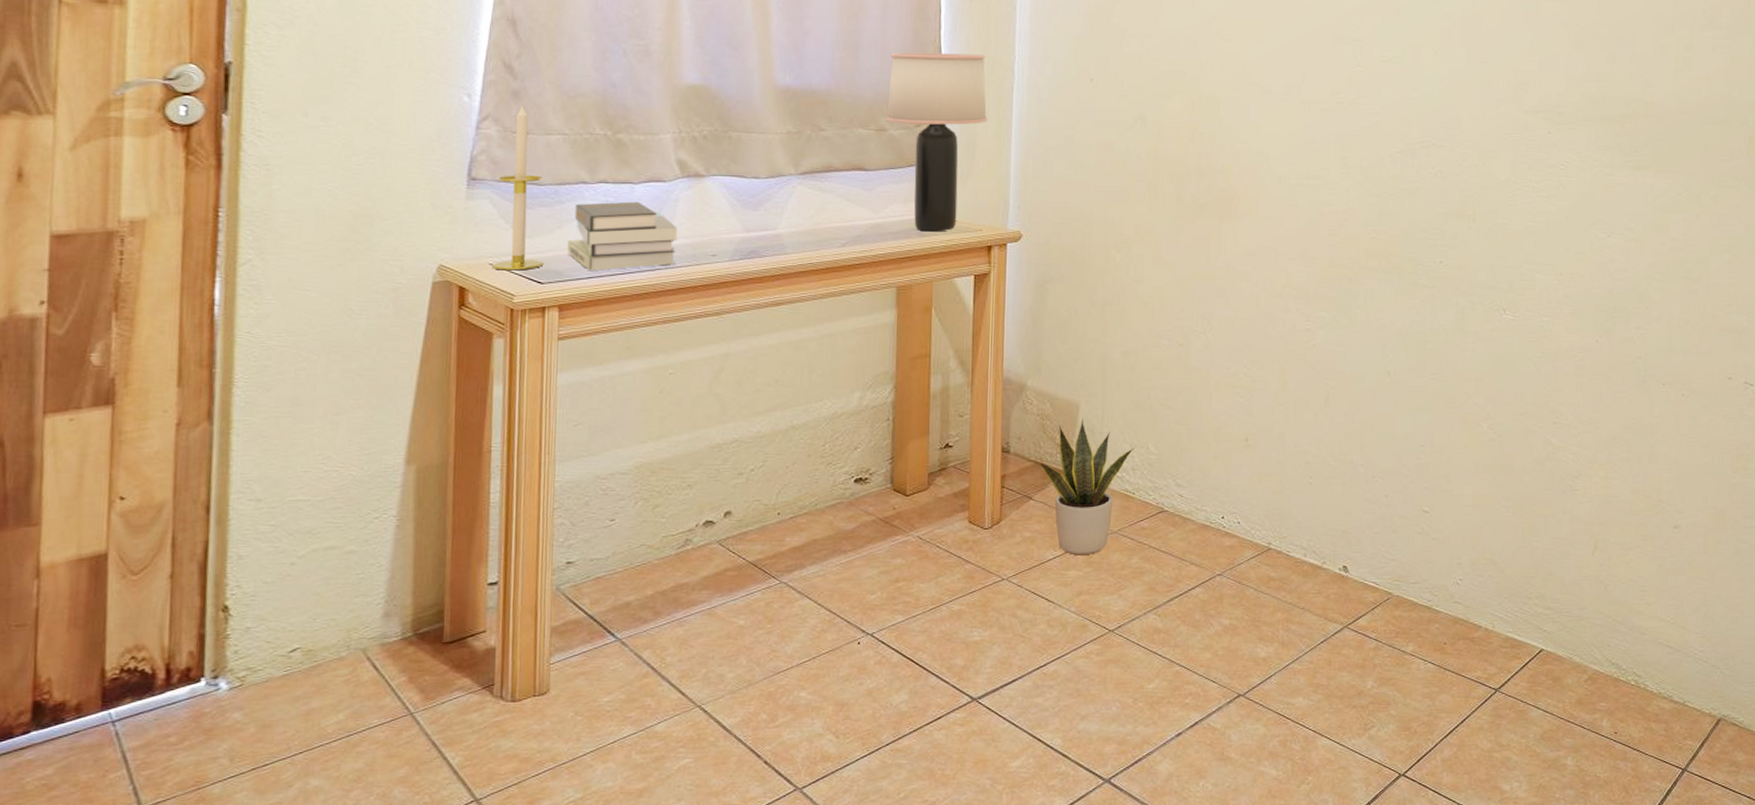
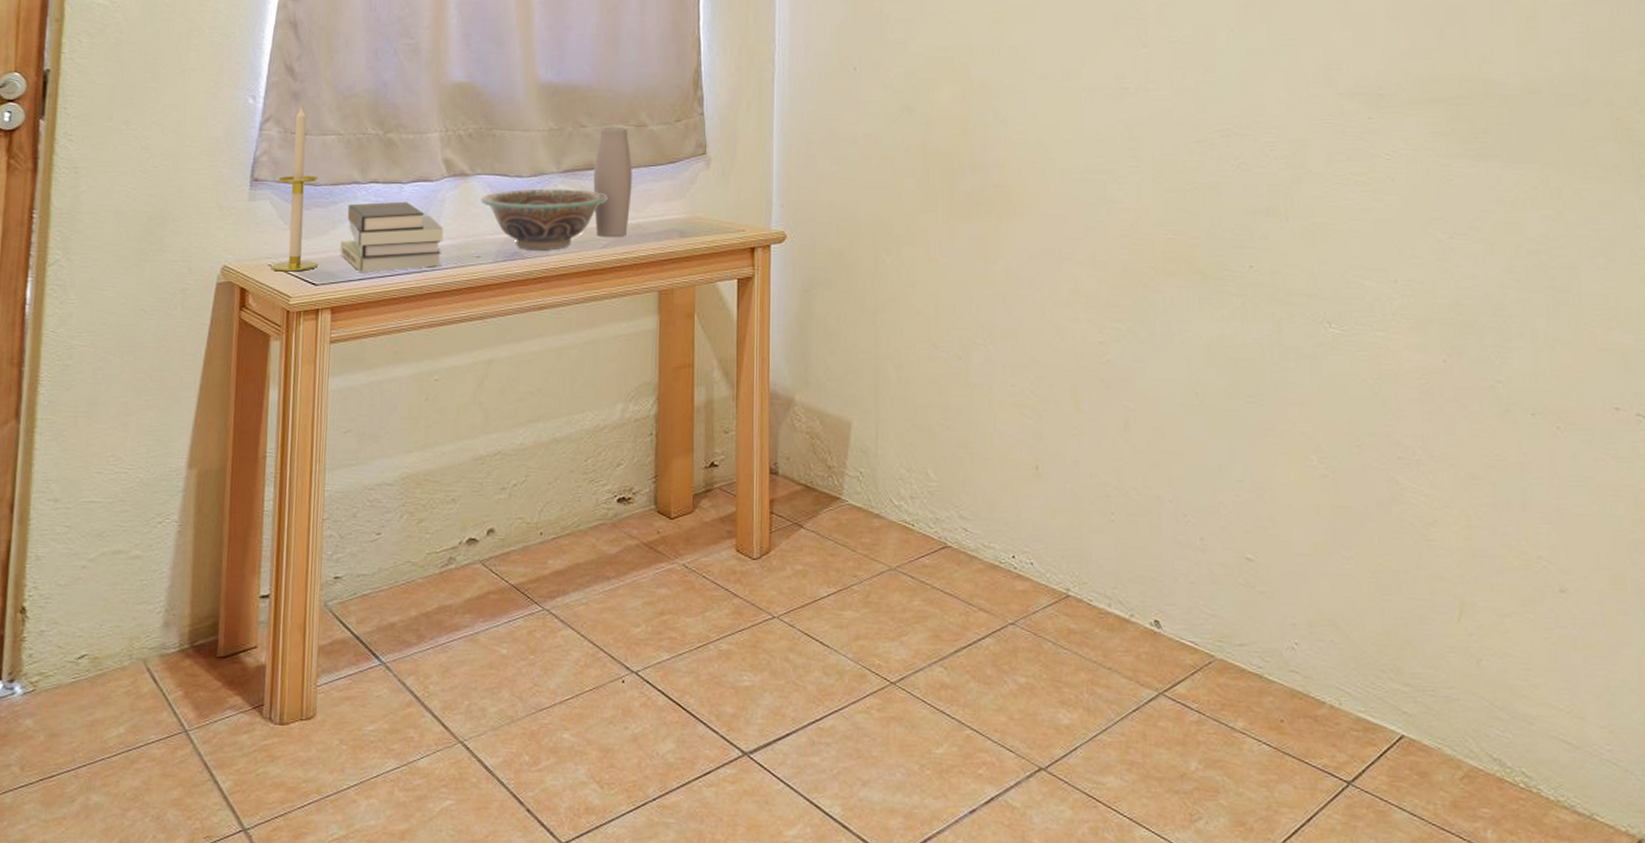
decorative bowl: none [716,189,847,249] -> present [480,188,608,251]
vase: none [832,130,872,237] -> present [593,126,632,238]
table lamp: present [886,52,988,232] -> none [646,45,749,232]
potted plant: present [1038,419,1135,556] -> none [809,438,912,594]

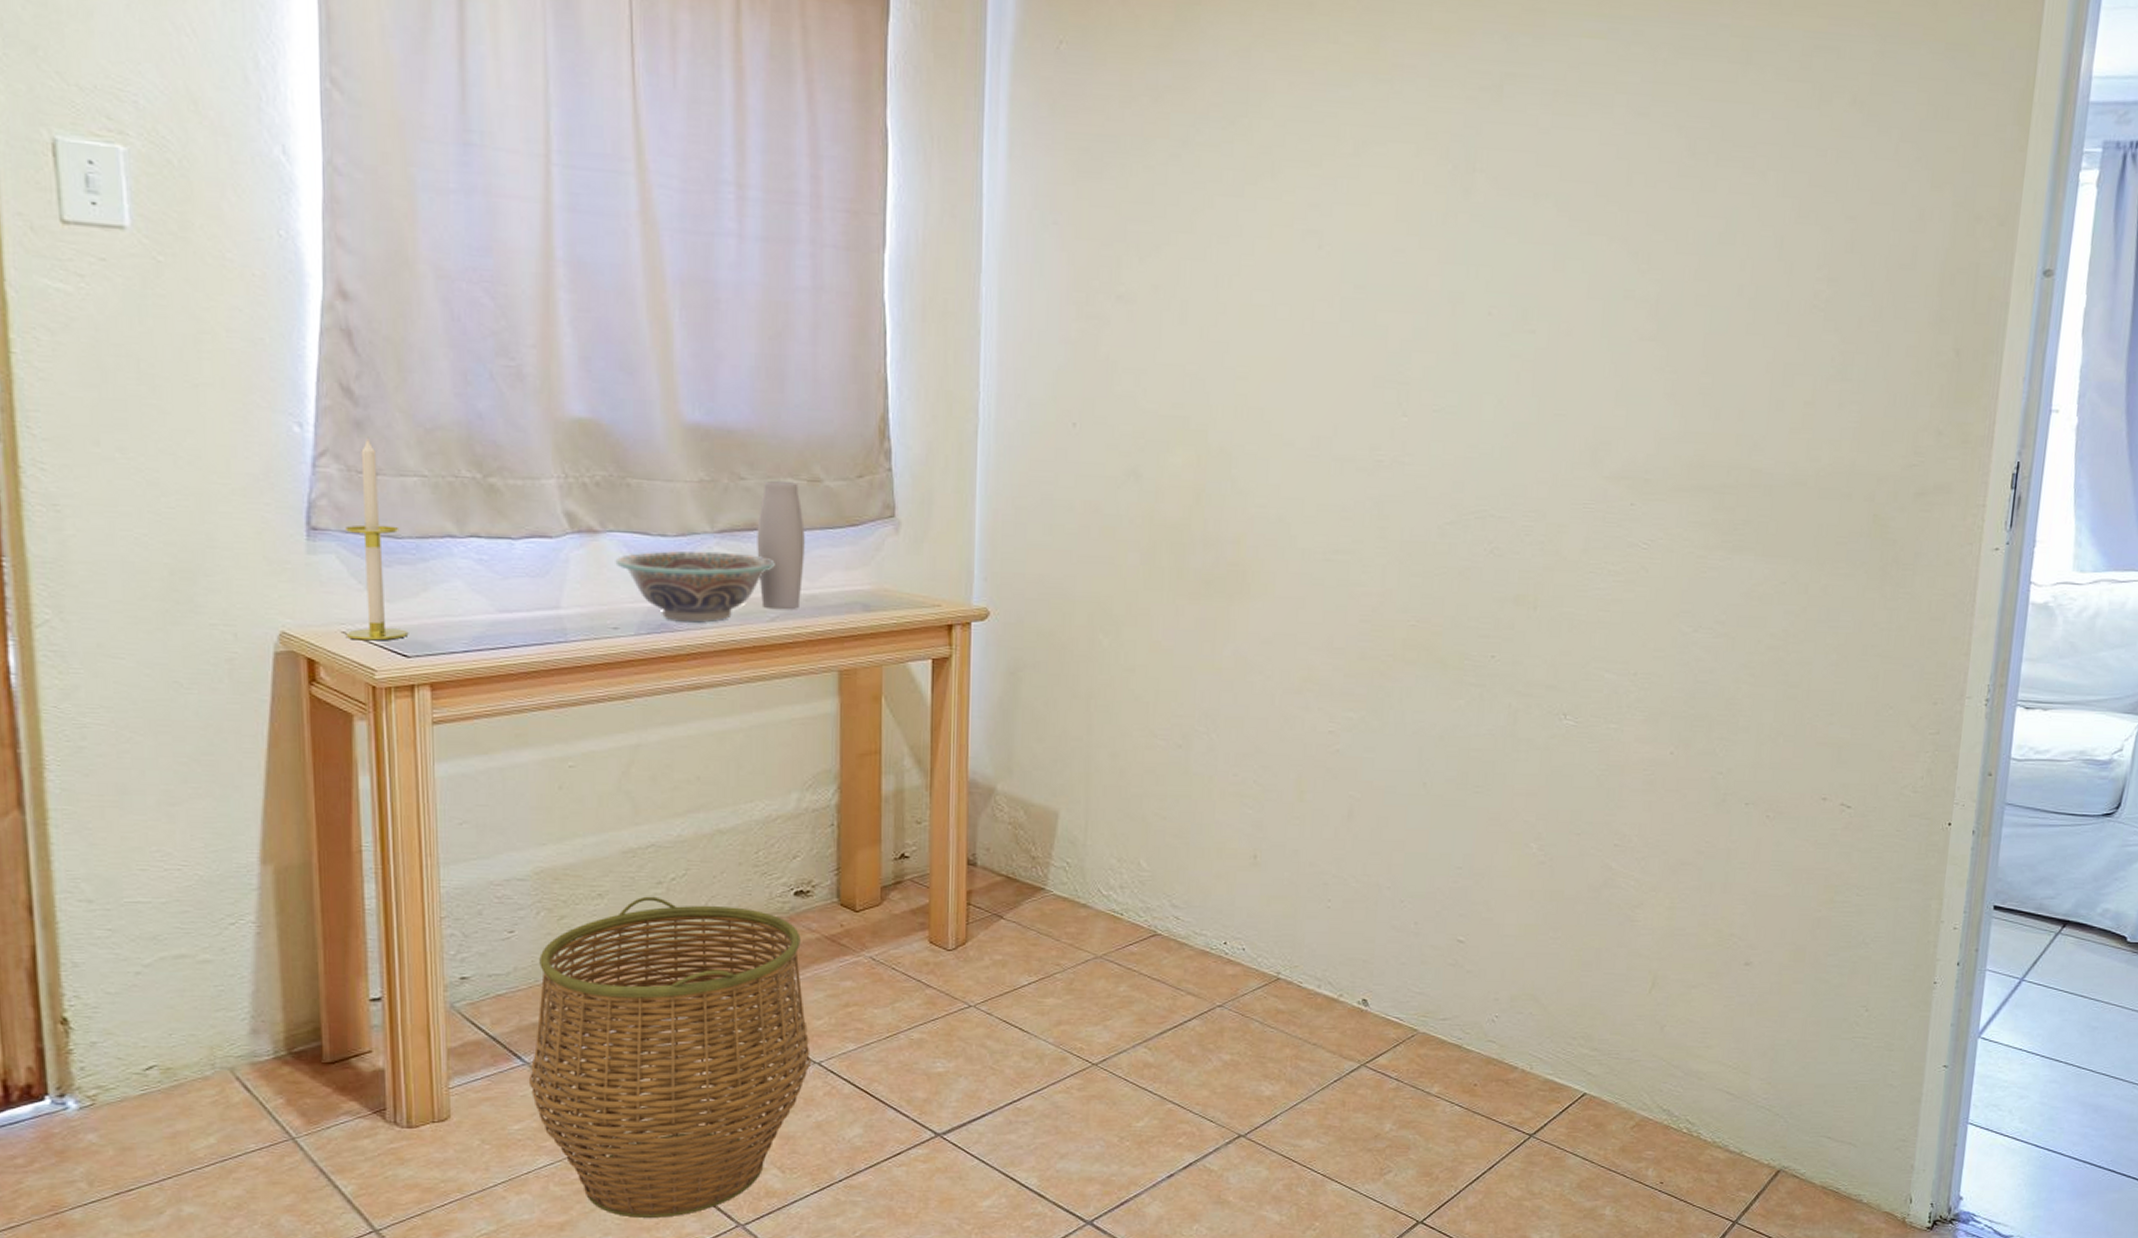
books: present [340,201,444,272] -> none [436,560,570,643]
basket: none [383,501,629,831] -> present [528,896,811,1218]

